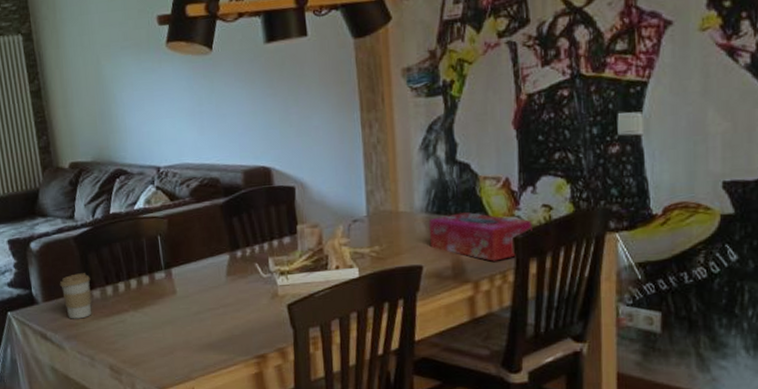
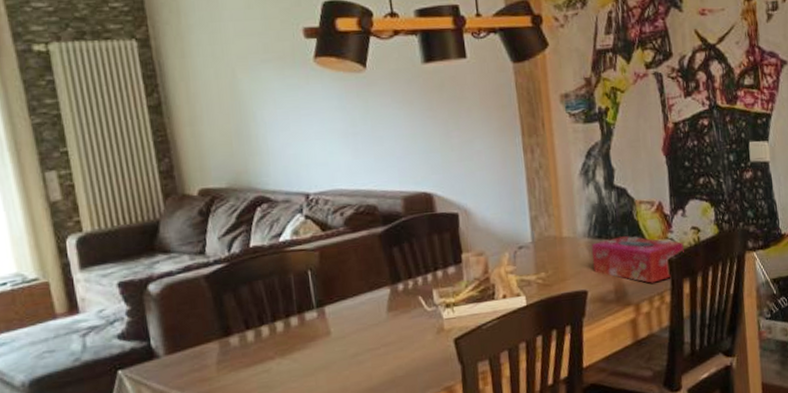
coffee cup: present [59,273,92,319] -> none [186,317,229,373]

